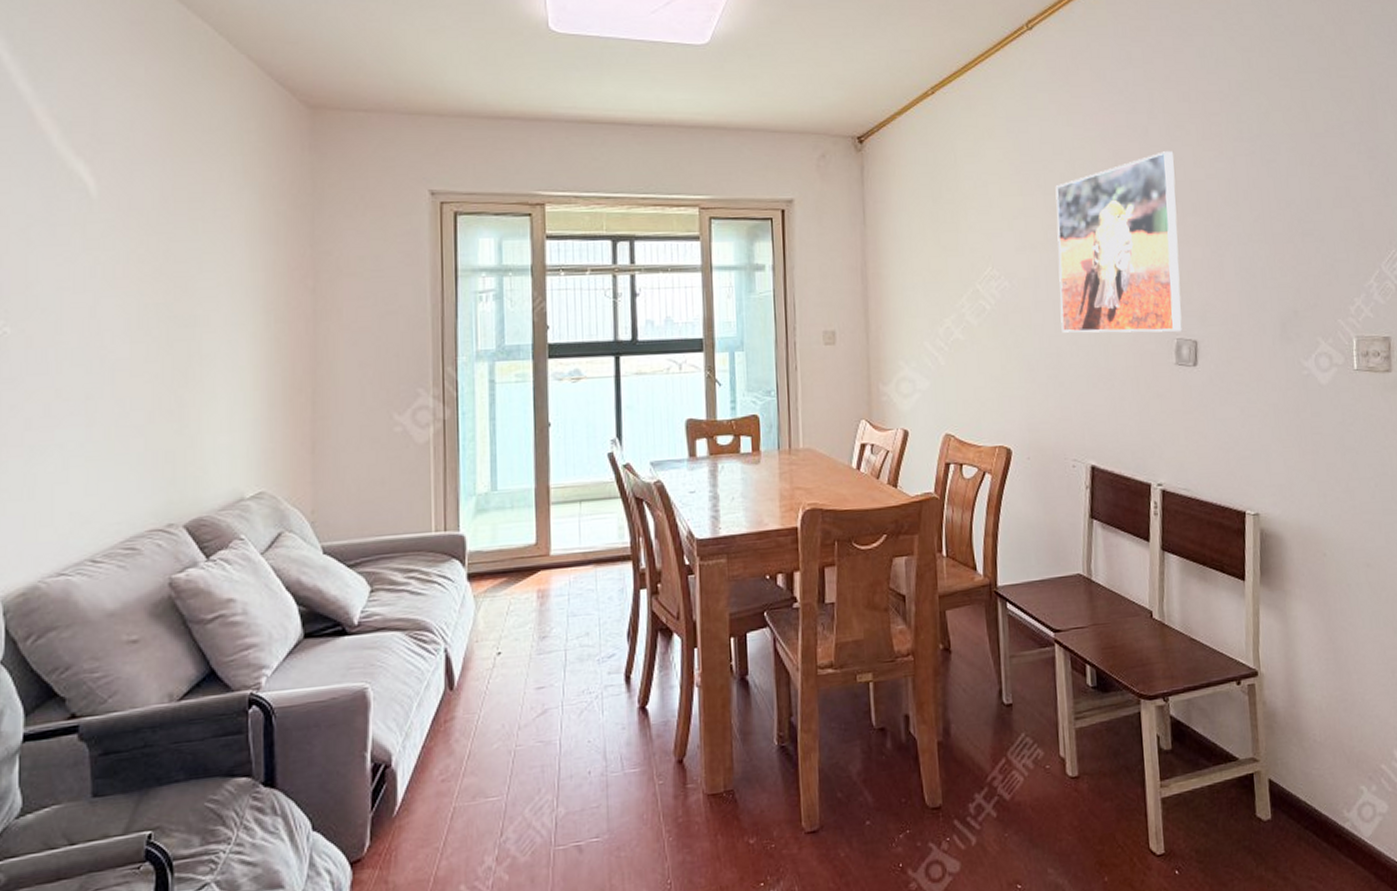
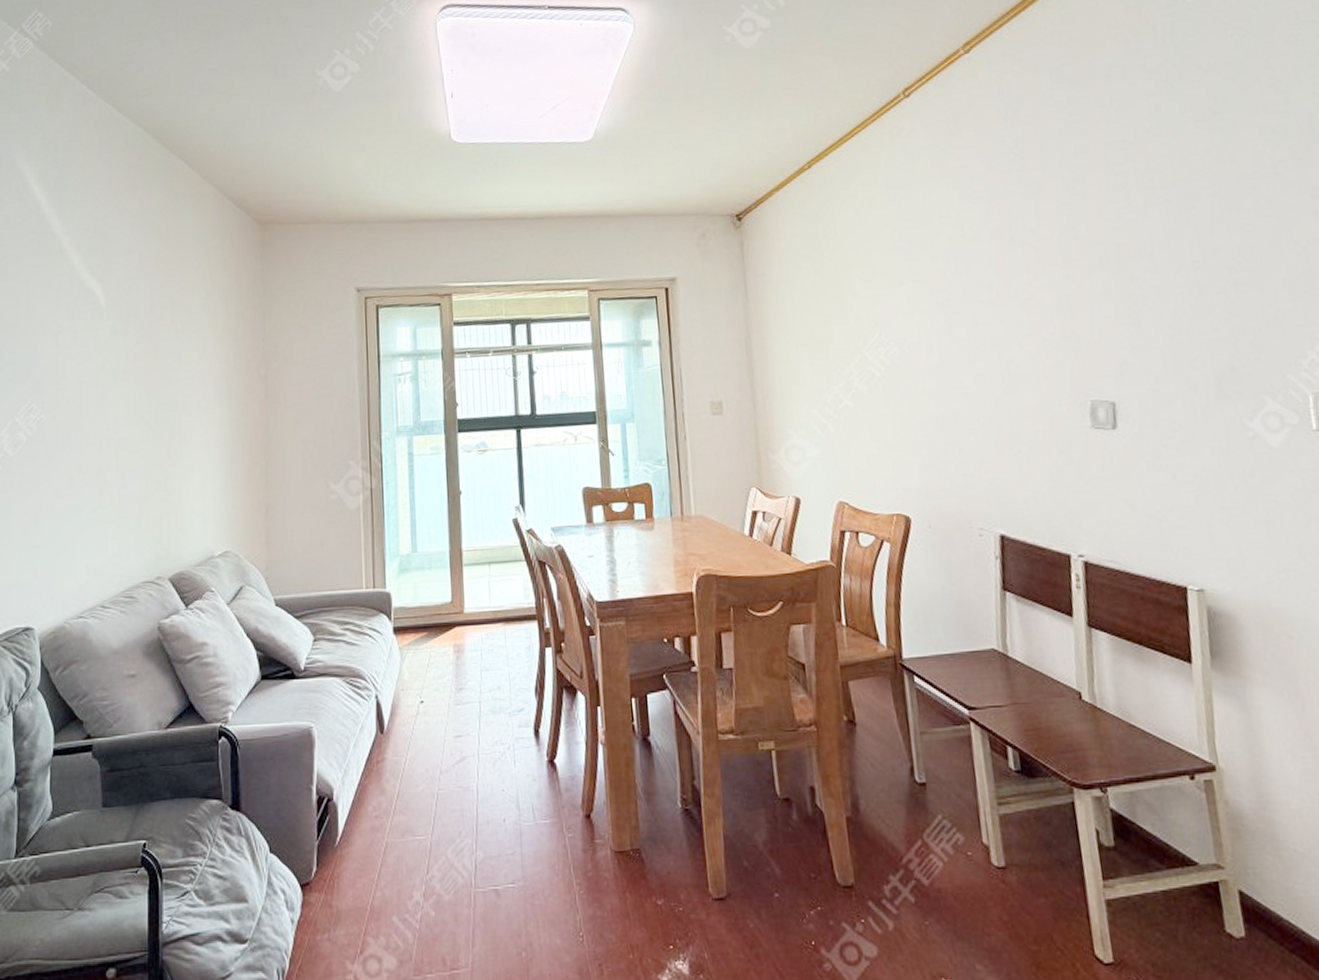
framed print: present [1055,151,1182,333] -> none [943,206,1097,398]

